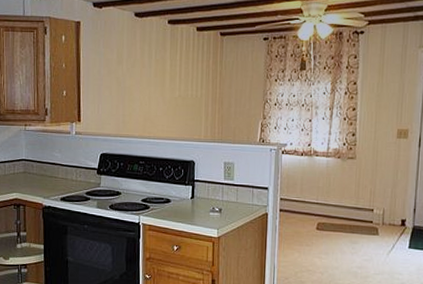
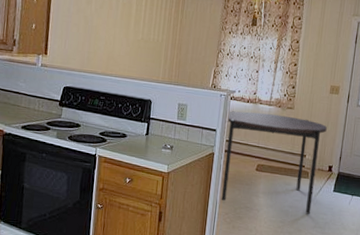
dining table: none [279,165,396,275] -> present [221,111,327,214]

